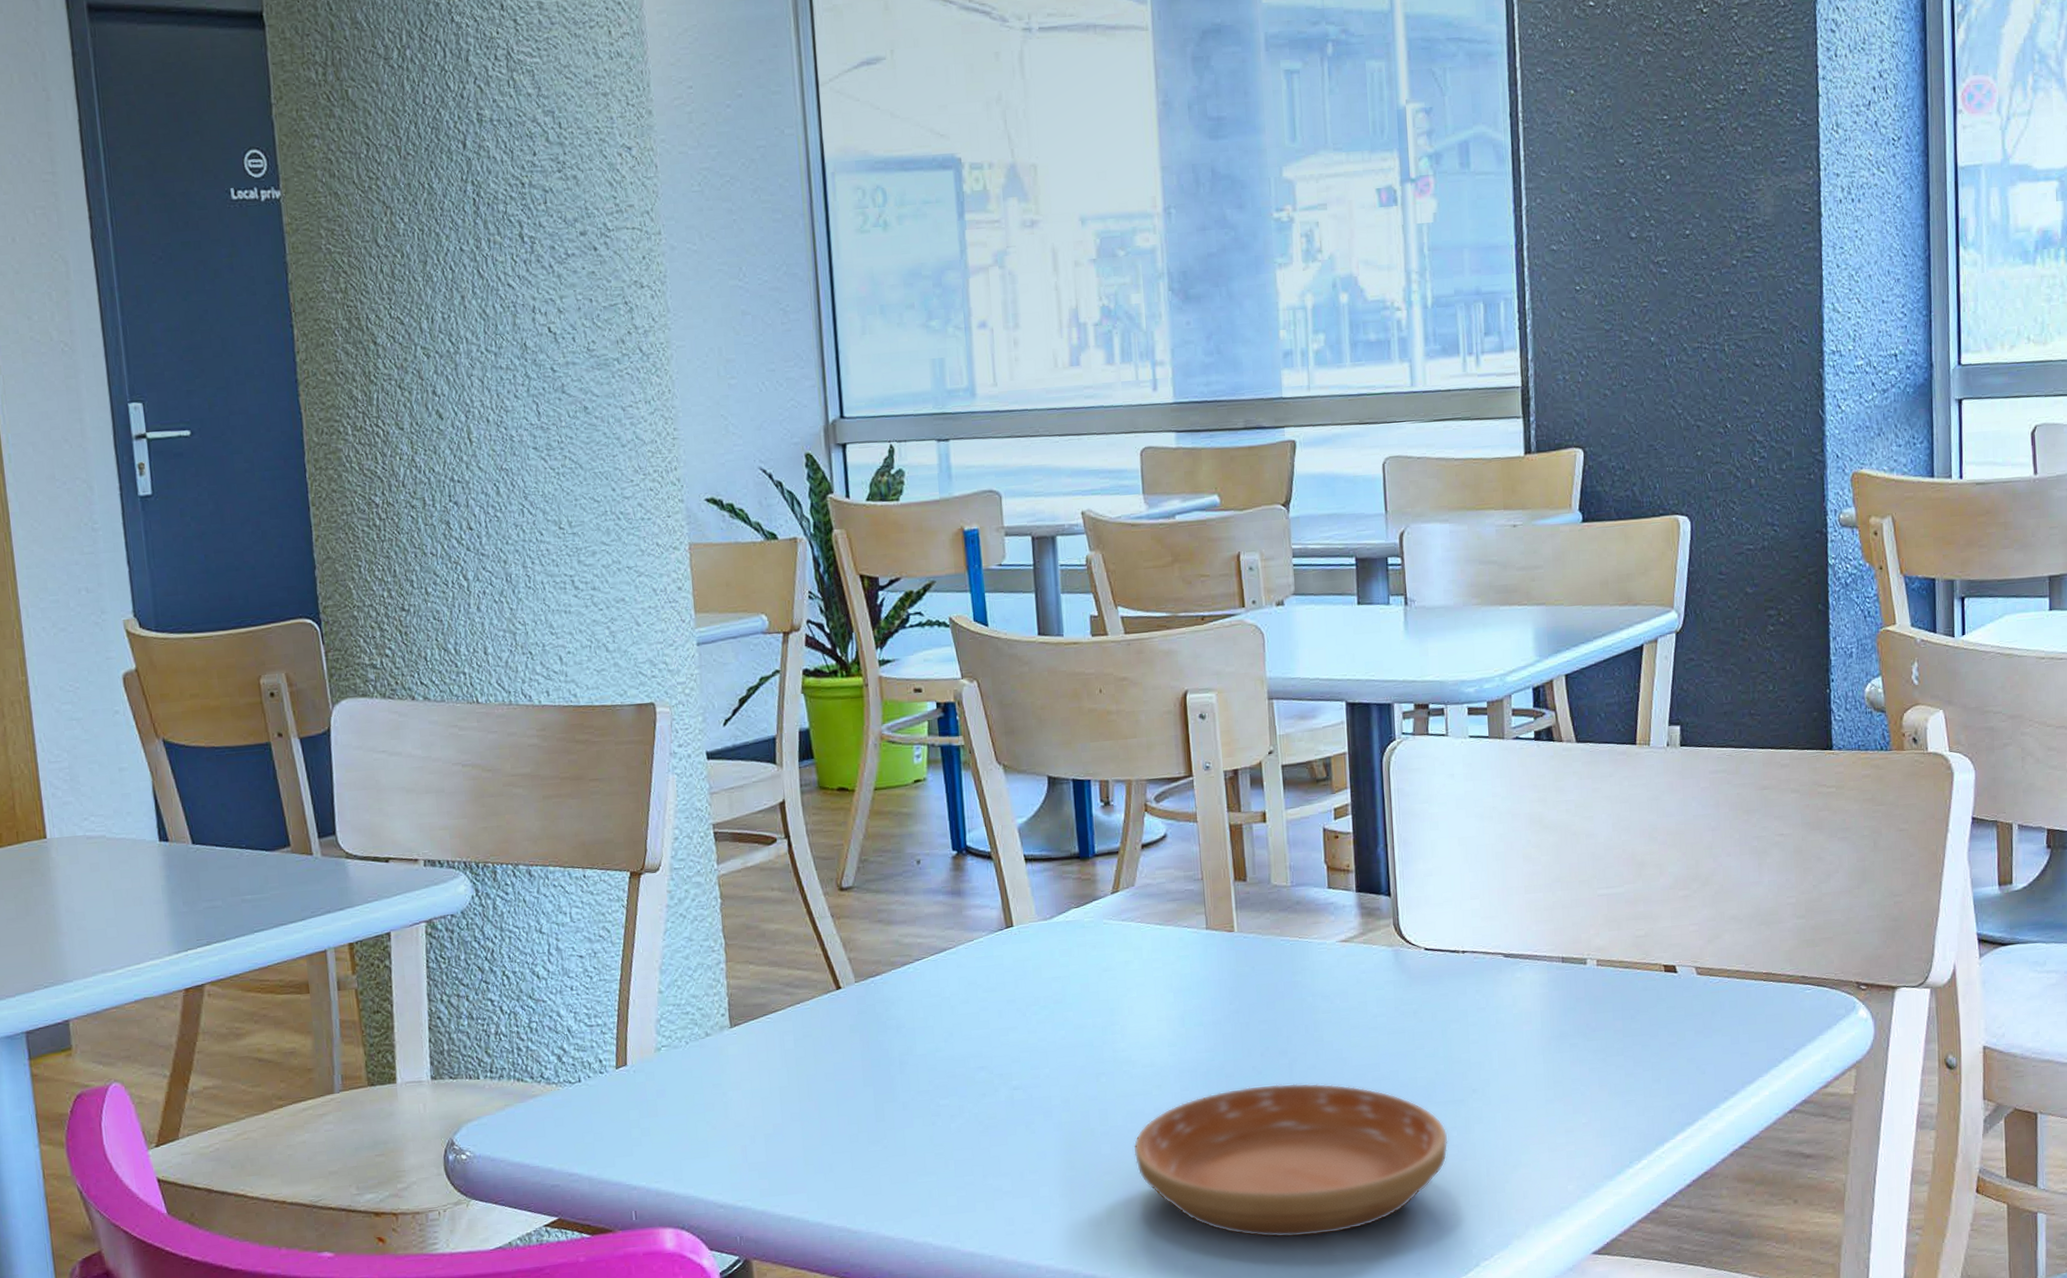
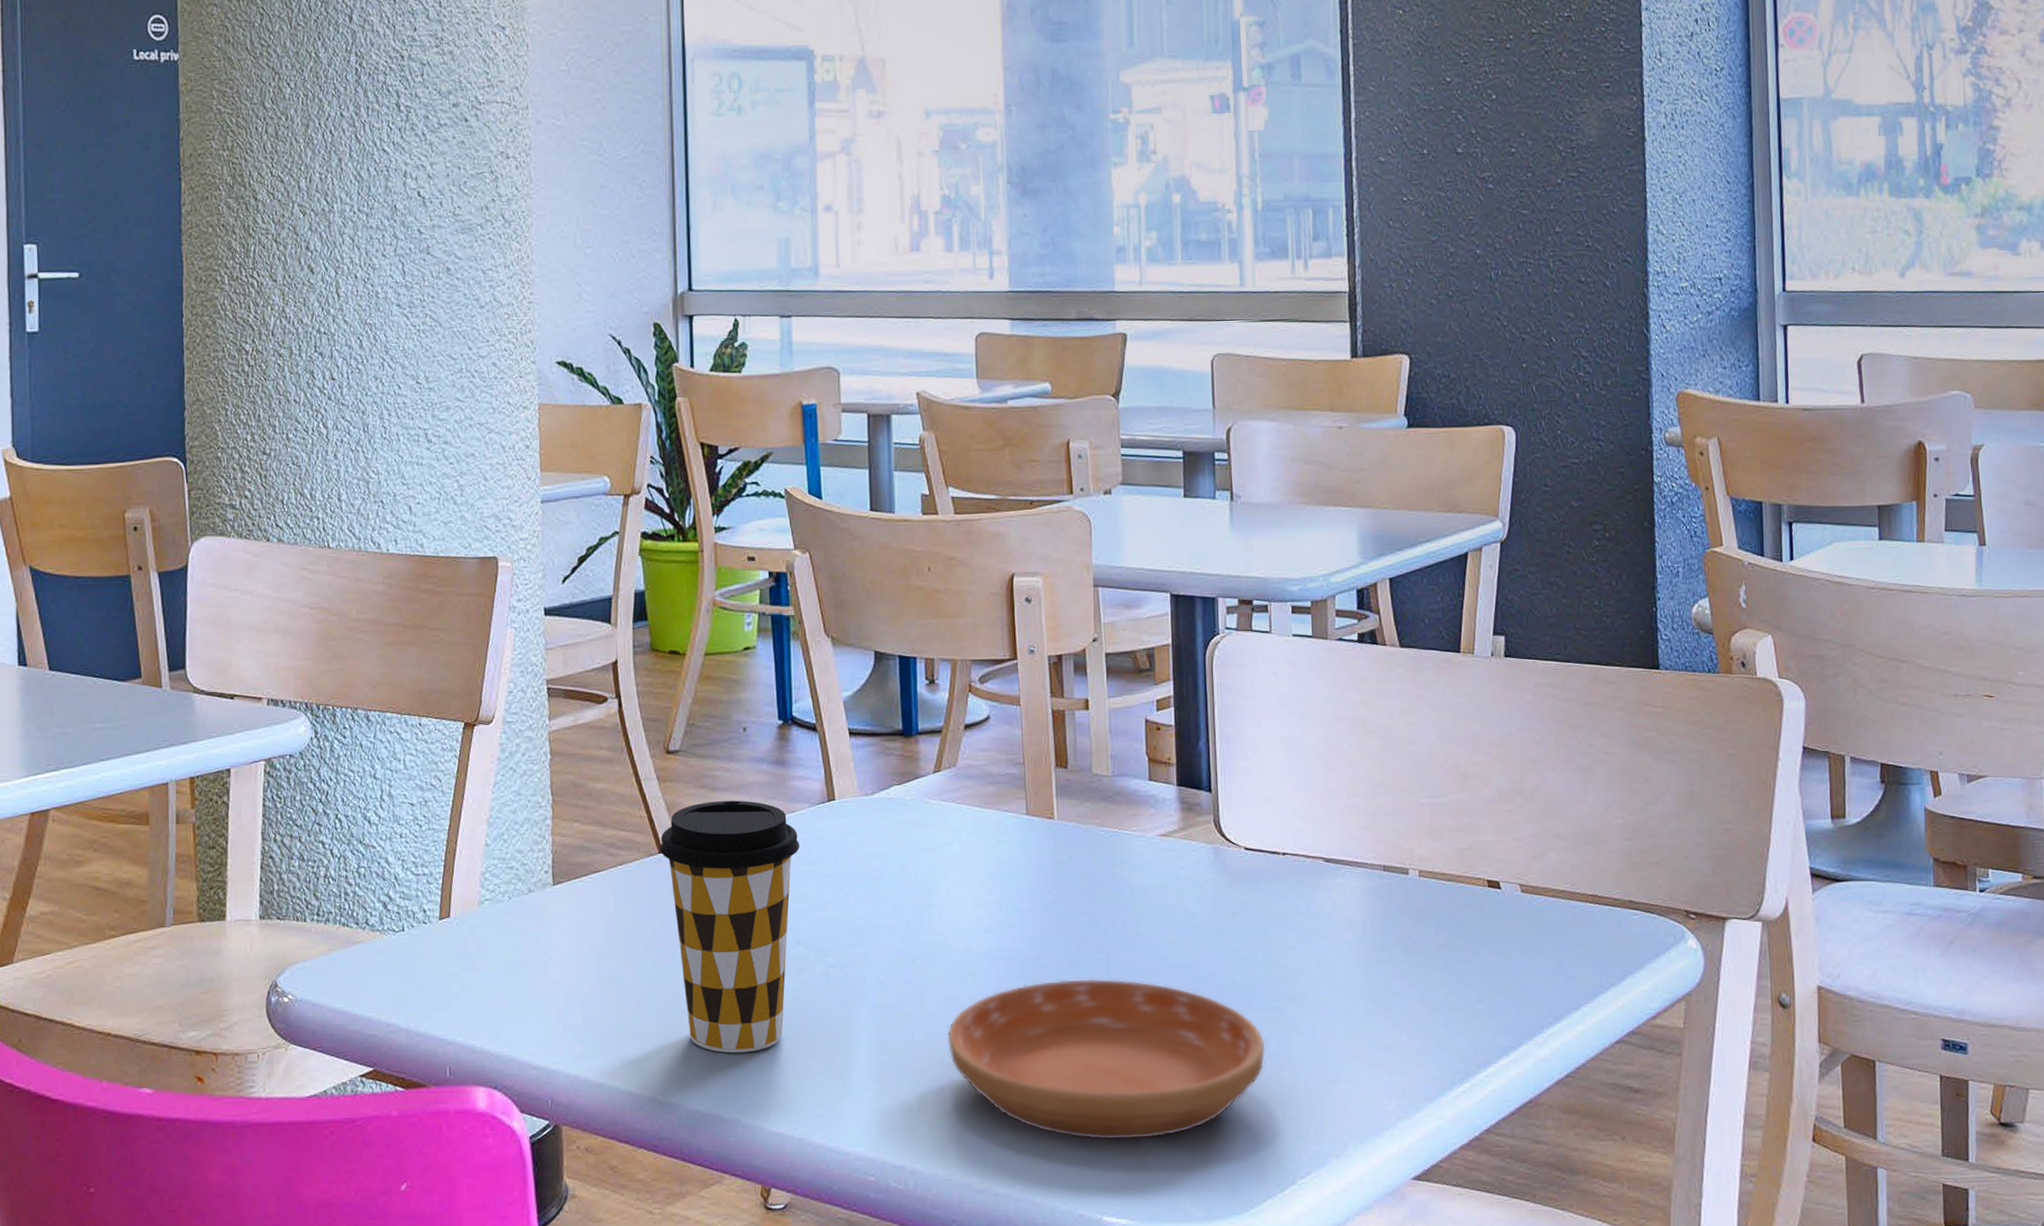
coffee cup: none [837,932,979,1179] -> present [660,800,799,1053]

